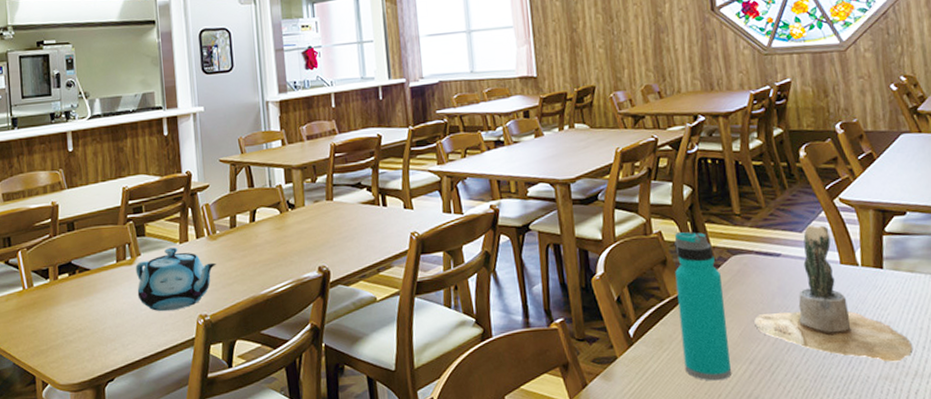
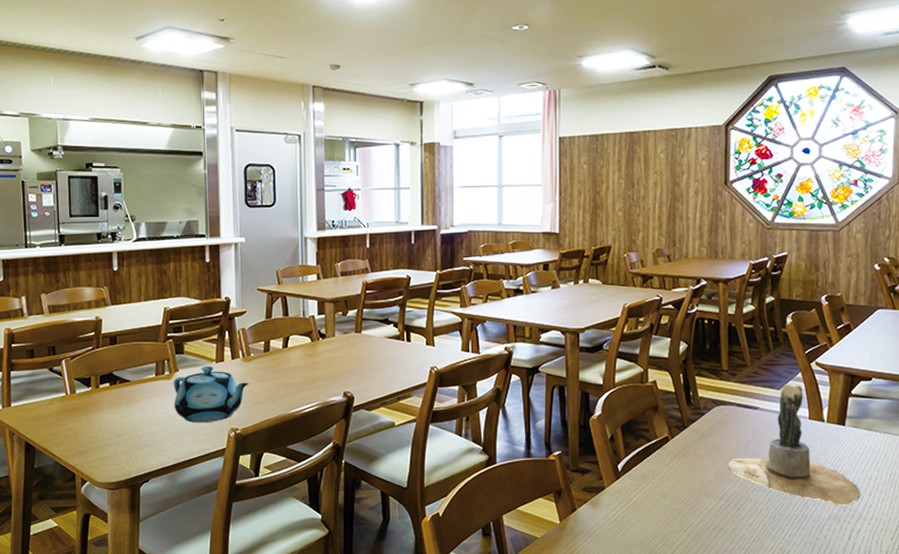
water bottle: present [674,231,732,381] -> none [663,382,705,512]

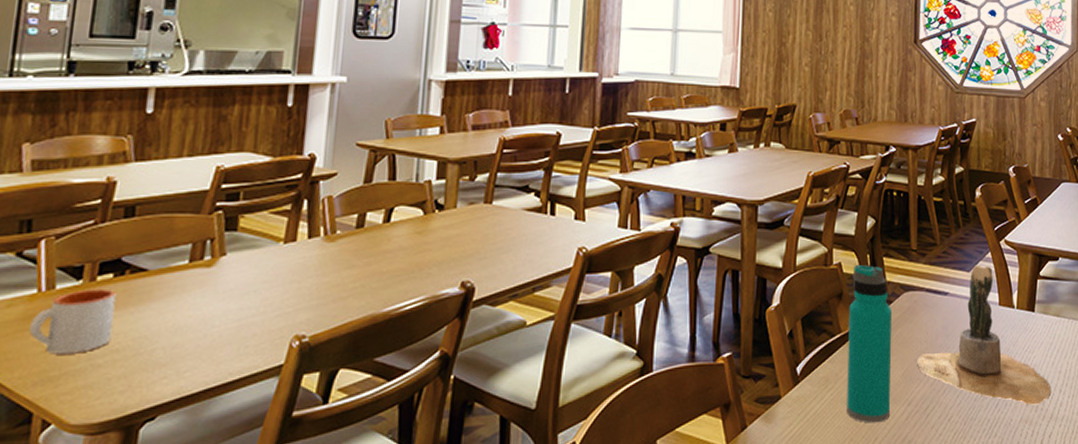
mug: none [64,393,114,436] -> present [28,288,117,355]
teapot: present [173,366,249,423] -> none [211,248,329,330]
water bottle: none [663,382,705,512] -> present [847,264,893,423]

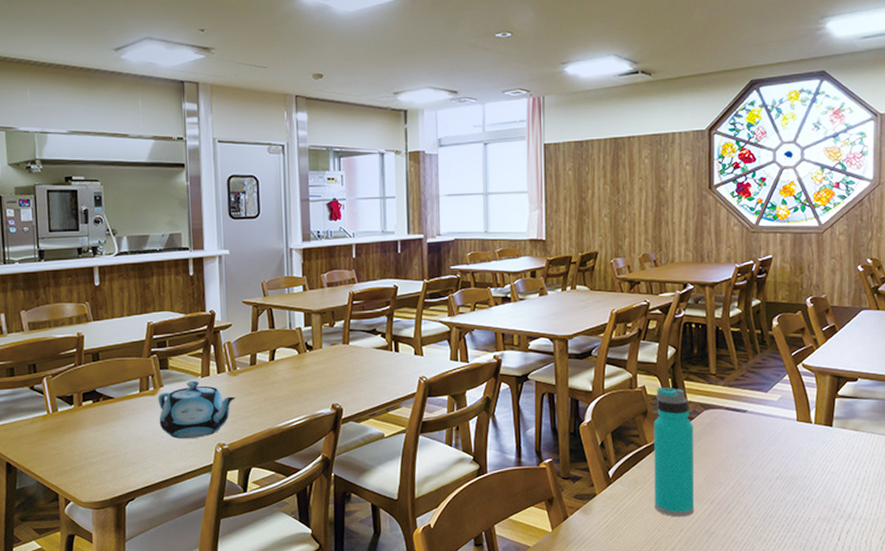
mug: present [28,288,117,355] -> none [46,411,98,455]
teapot: none [211,248,329,330] -> present [158,381,236,439]
potted cactus: present [917,265,1052,405] -> none [718,386,849,506]

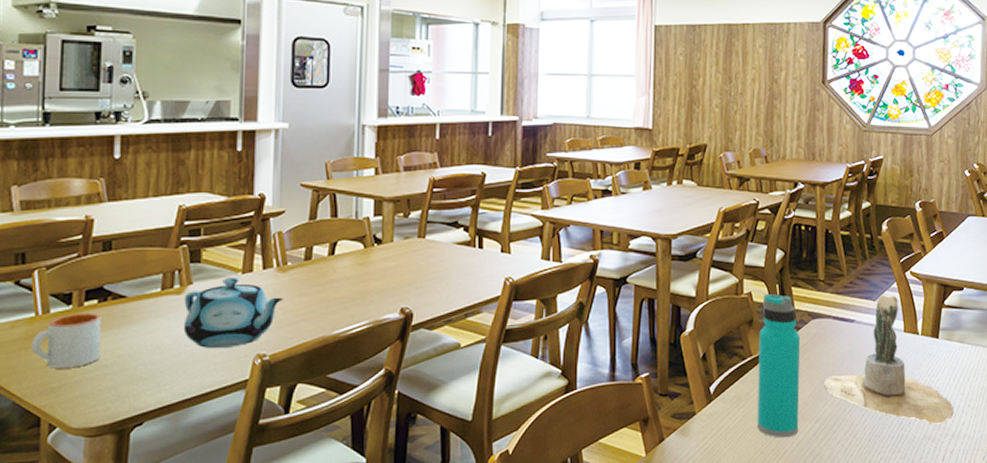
mug: none [46,411,98,455] -> present [30,313,102,369]
potted cactus: none [718,386,849,506] -> present [824,294,954,424]

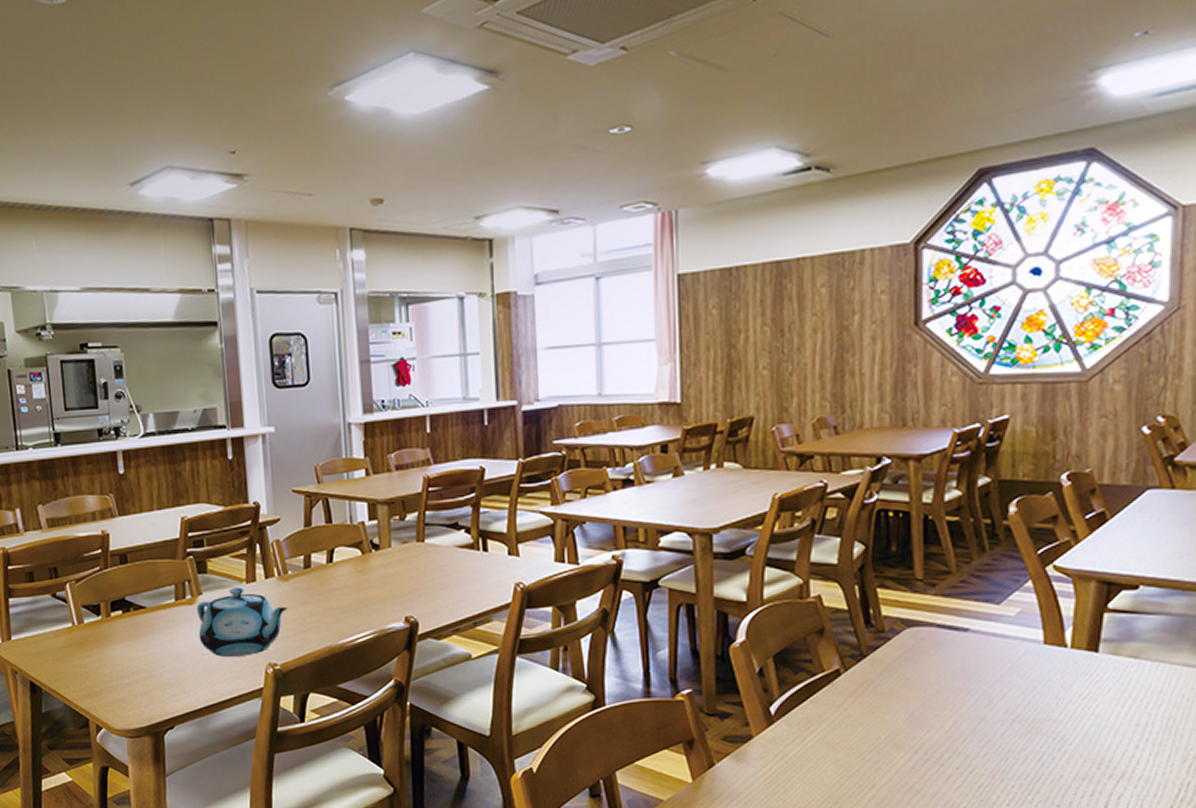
mug: present [30,313,102,369] -> none [72,623,131,675]
water bottle: present [757,293,801,438] -> none [833,596,892,769]
potted cactus: present [824,294,954,424] -> none [926,596,1123,761]

